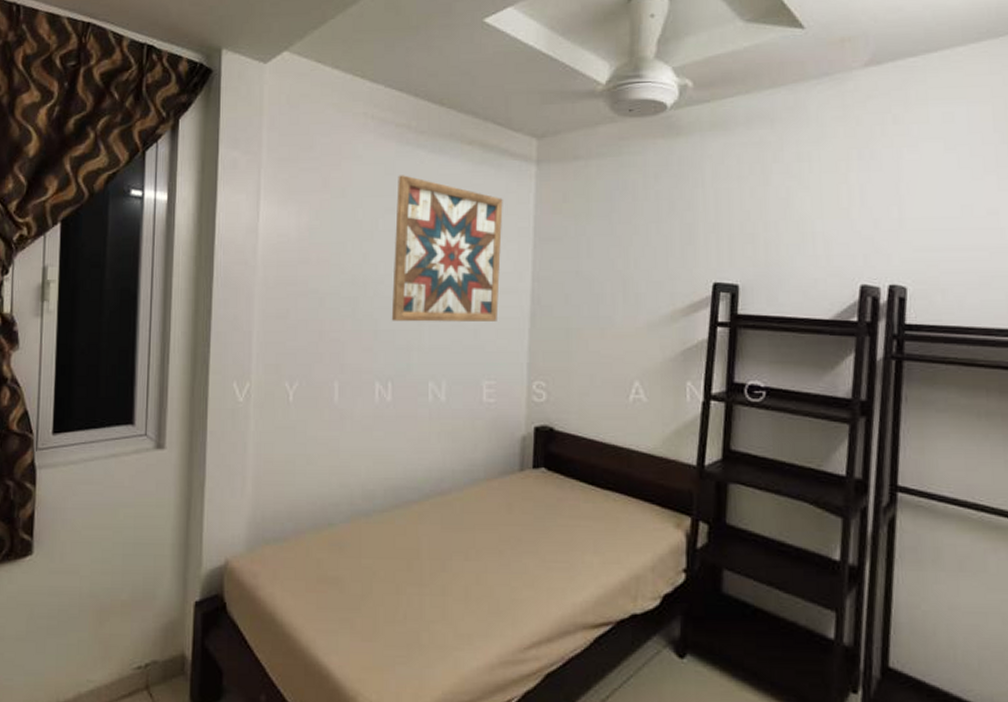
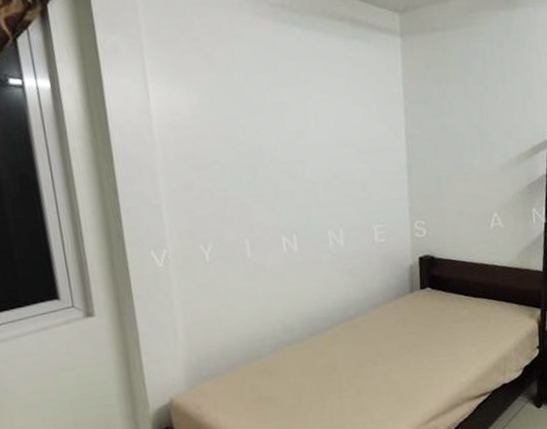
wall art: present [391,175,503,322] -> none [278,51,381,183]

